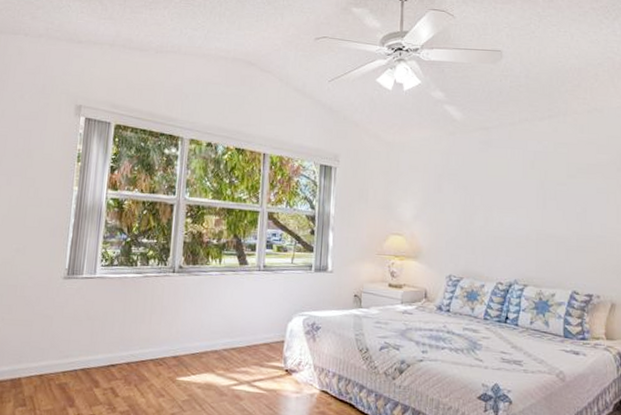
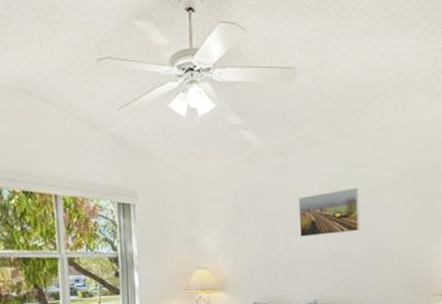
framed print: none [501,167,568,213] -> present [299,187,360,237]

